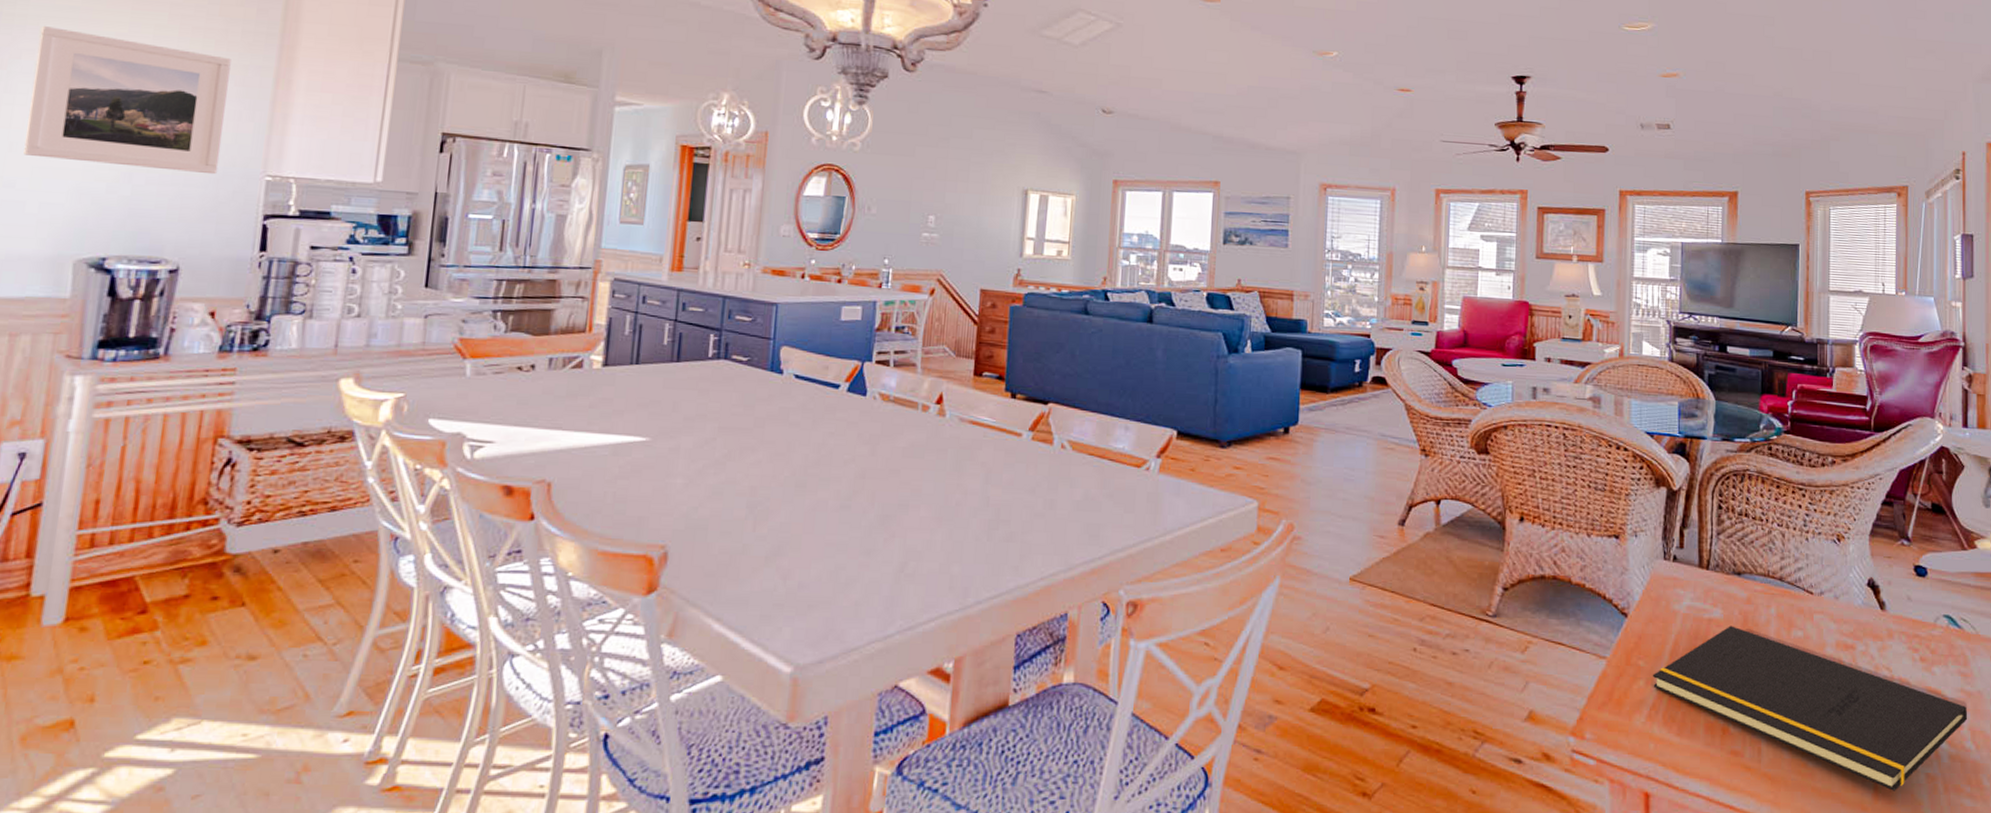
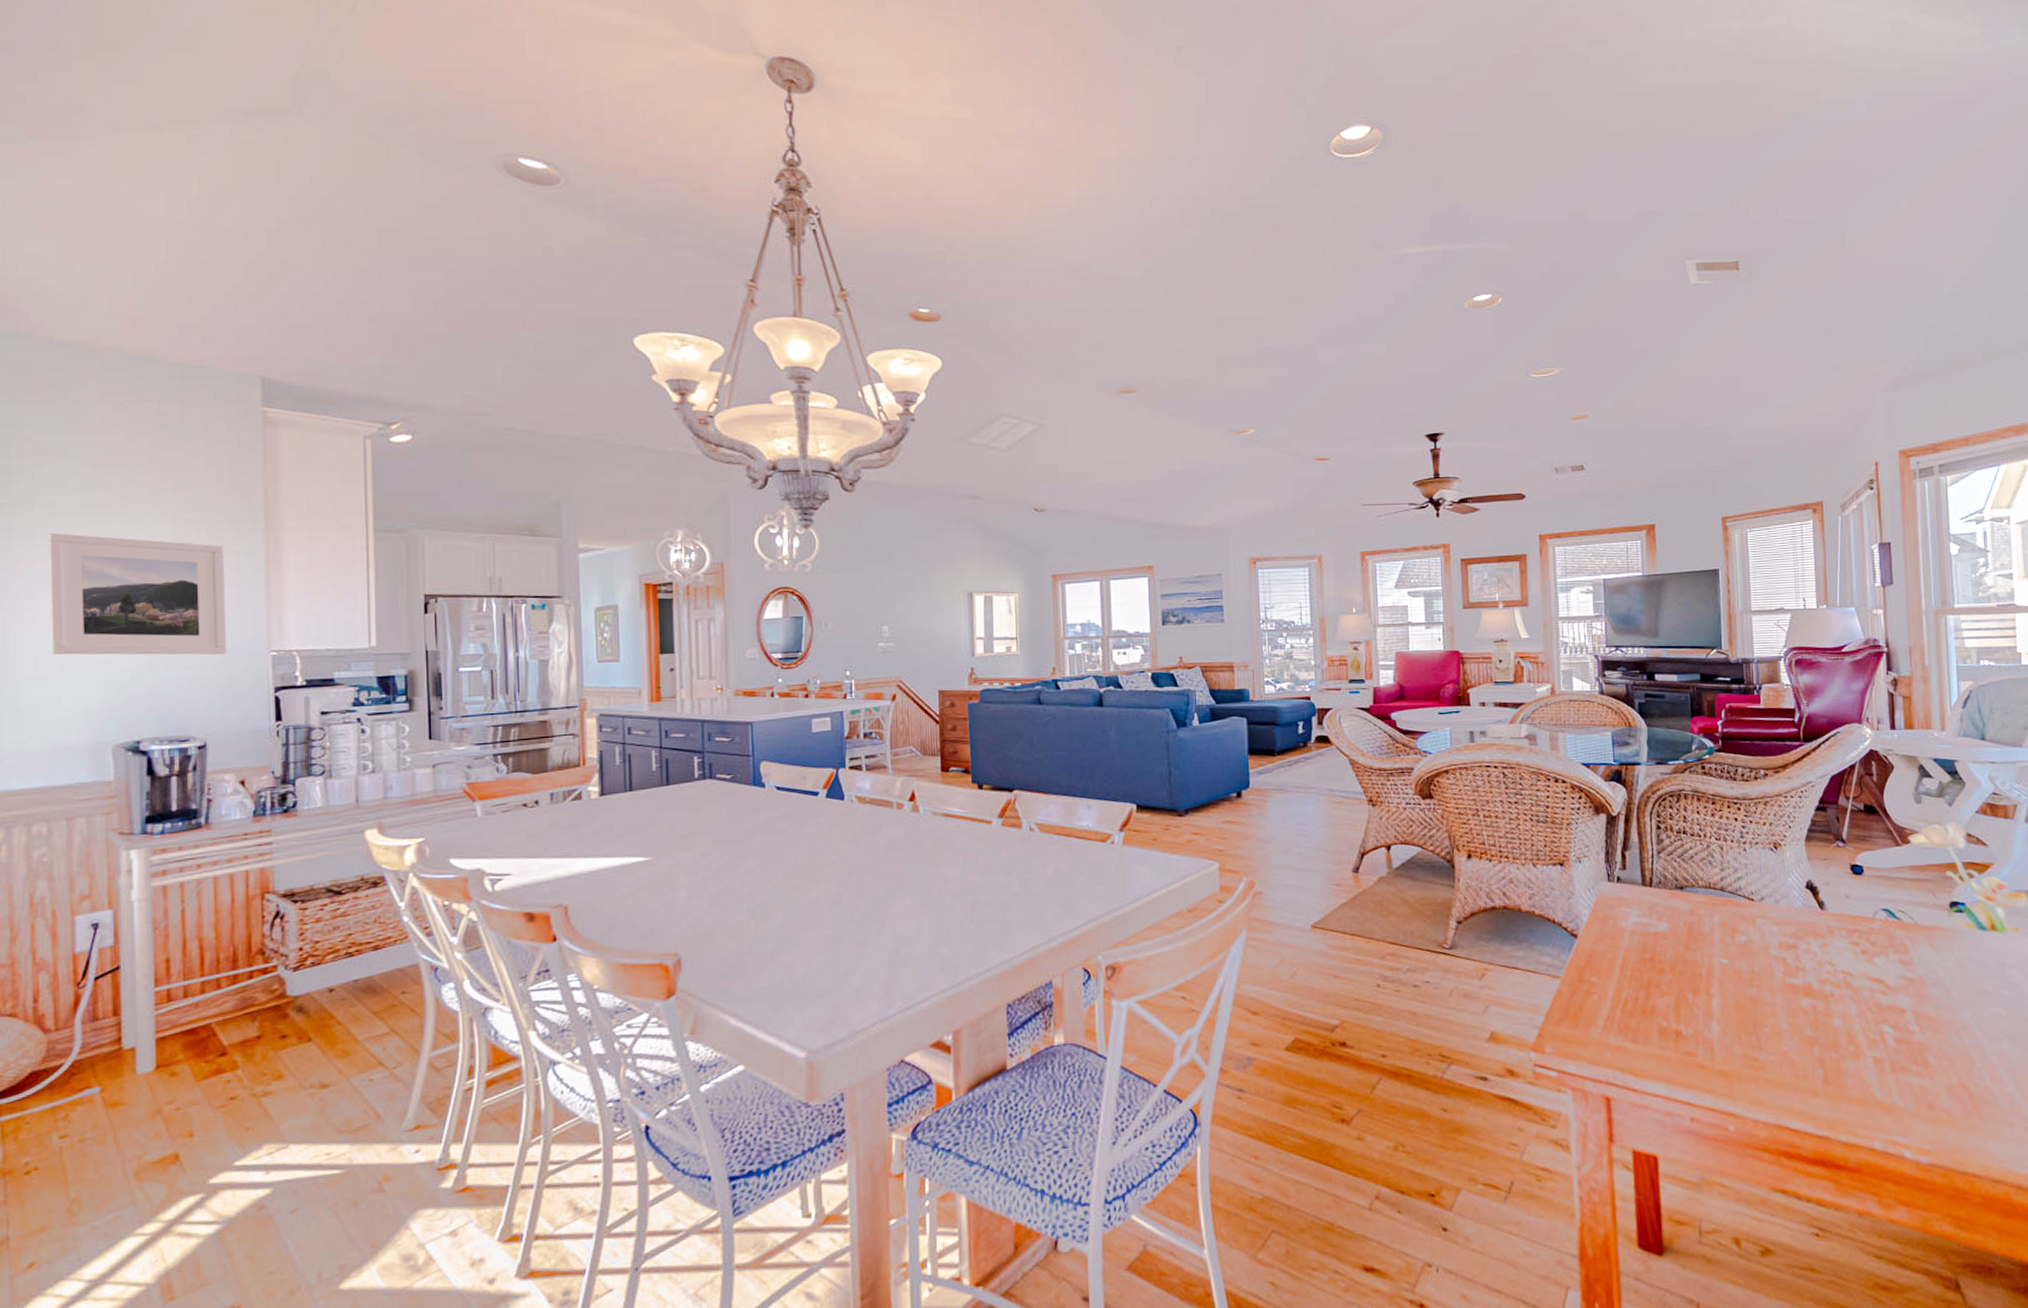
notepad: present [1652,626,1968,791] -> none [1605,937,1911,1076]

